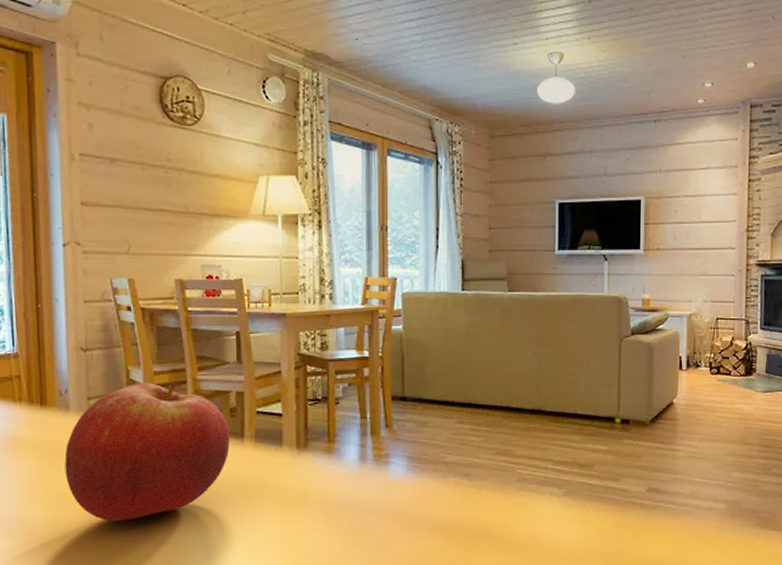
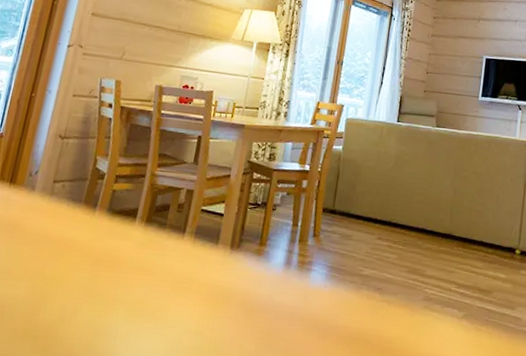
fruit: present [64,383,230,521] -> none [13,172,174,301]

